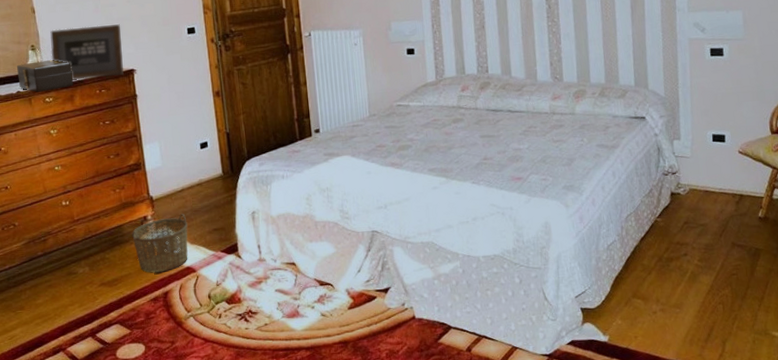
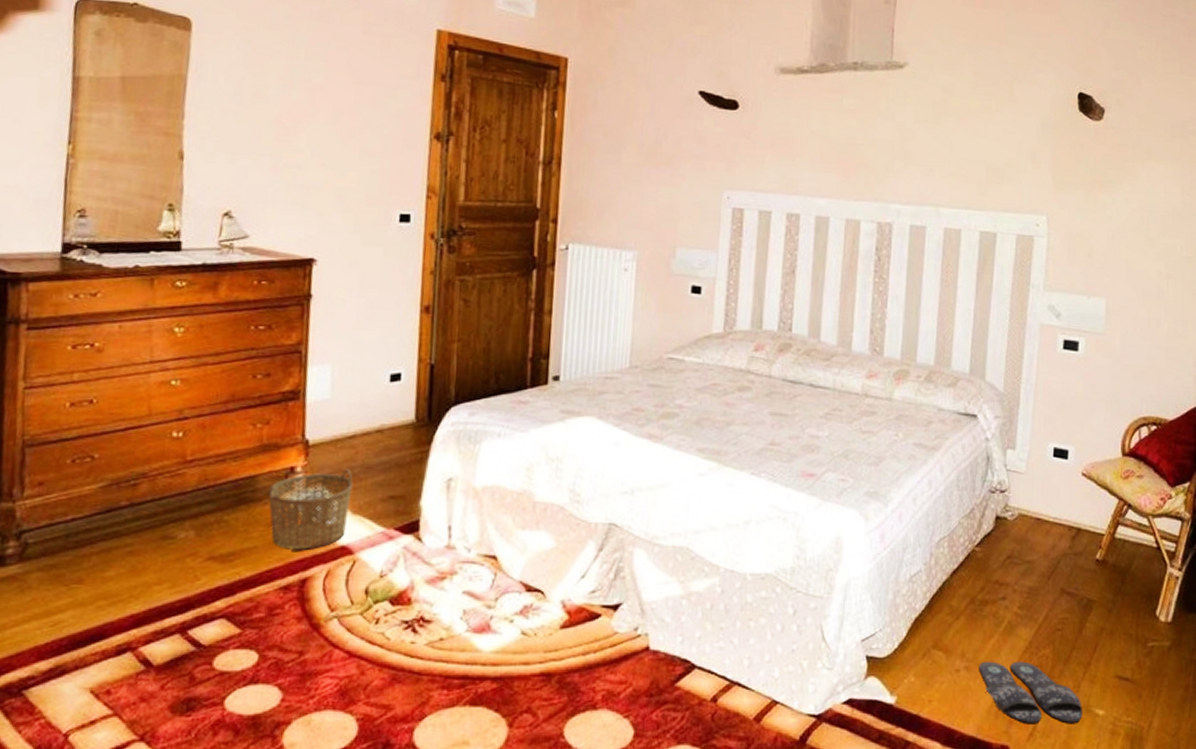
jewelry box: present [16,59,74,92] -> none [139,227,224,272]
picture frame: present [50,24,124,80] -> none [195,186,305,266]
slippers: none [671,300,762,348] -> present [979,661,1082,724]

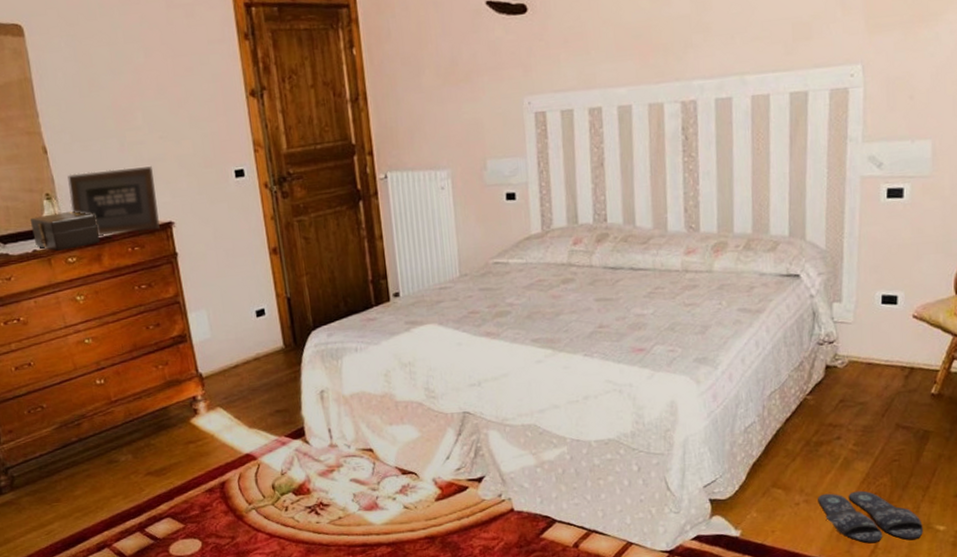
jewelry box: none [139,227,224,272] -> present [30,210,101,251]
picture frame: none [195,186,305,266] -> present [67,166,160,236]
basket: present [268,470,353,550] -> none [179,393,247,461]

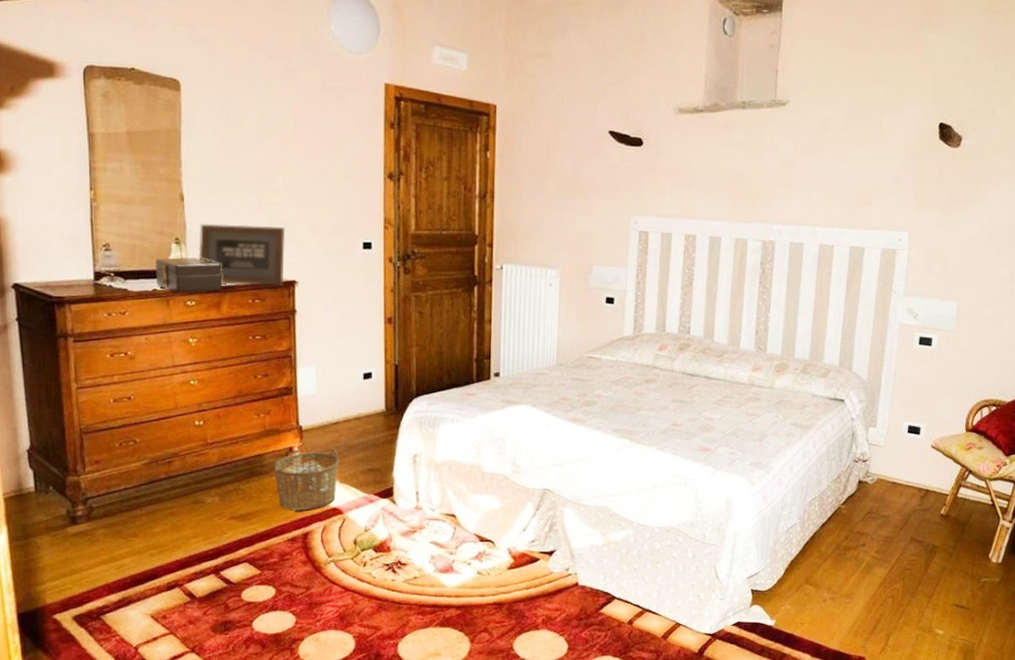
basket: none [179,393,247,461] -> present [273,449,339,511]
slippers: present [818,490,923,544] -> none [842,593,925,641]

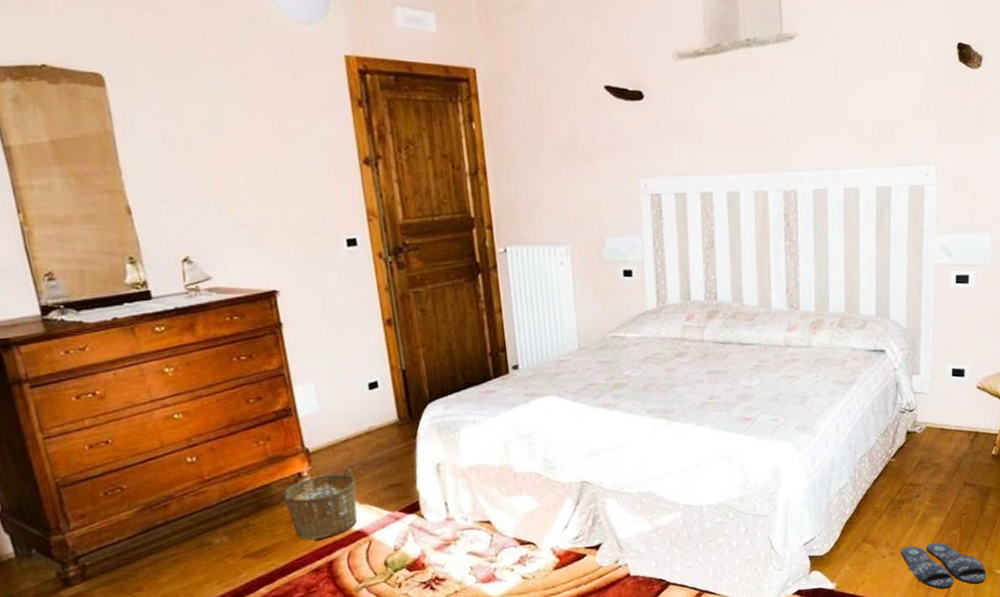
jewelry box: present [155,257,223,293] -> none [109,276,194,319]
picture frame: present [198,223,284,287] -> none [155,232,263,304]
slippers: none [842,593,925,641] -> present [901,542,986,589]

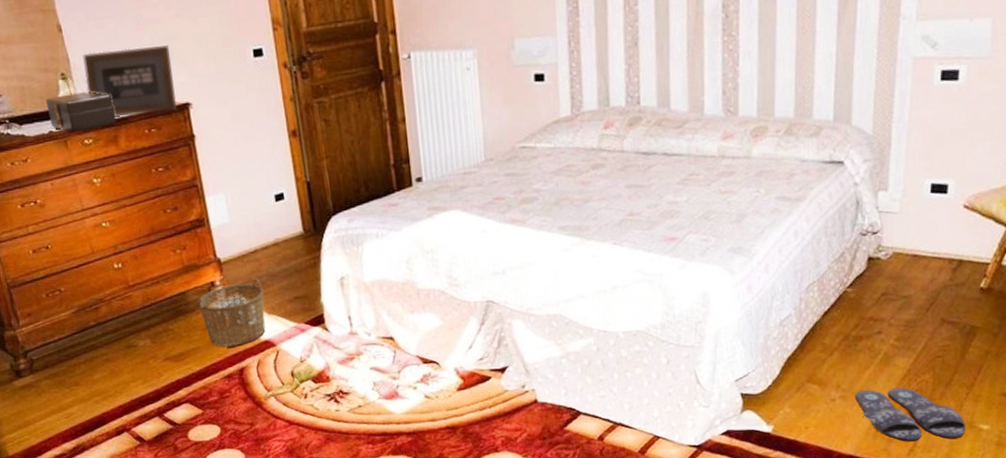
jewelry box: none [109,276,194,319] -> present [45,91,117,133]
picture frame: none [155,232,263,304] -> present [83,45,177,117]

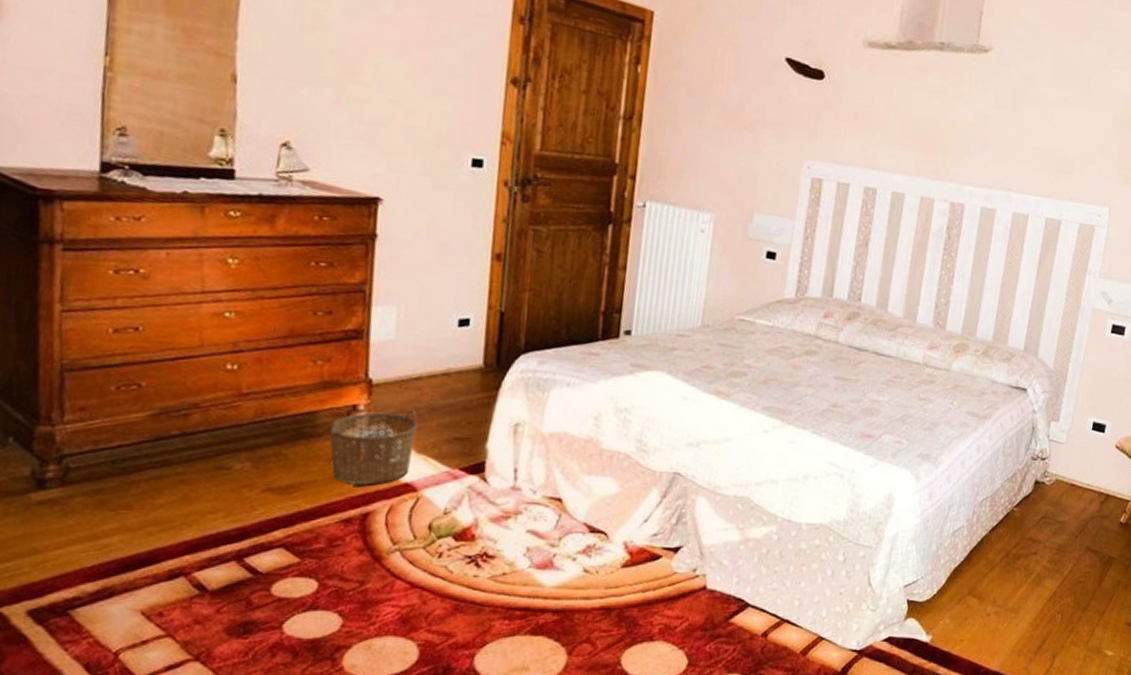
jewelry box: present [45,91,117,133] -> none [188,152,282,202]
picture frame: present [83,45,177,117] -> none [250,114,371,204]
slippers: present [855,387,965,442] -> none [1007,607,1095,663]

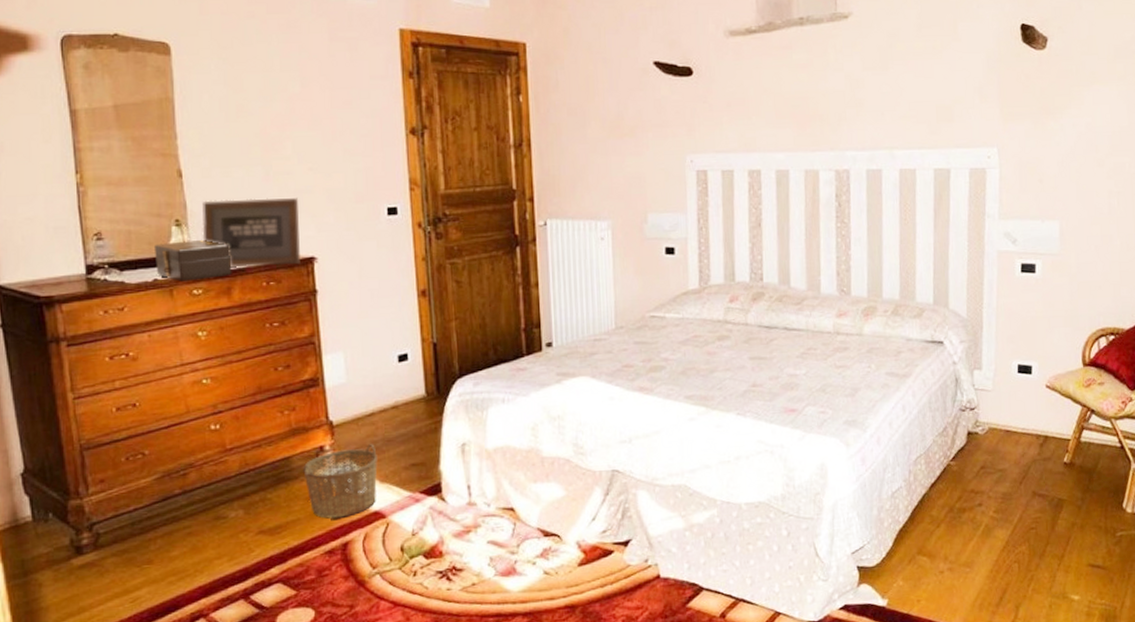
jewelry box: none [188,152,282,202] -> present [153,239,232,282]
picture frame: none [250,114,371,204] -> present [202,198,300,268]

